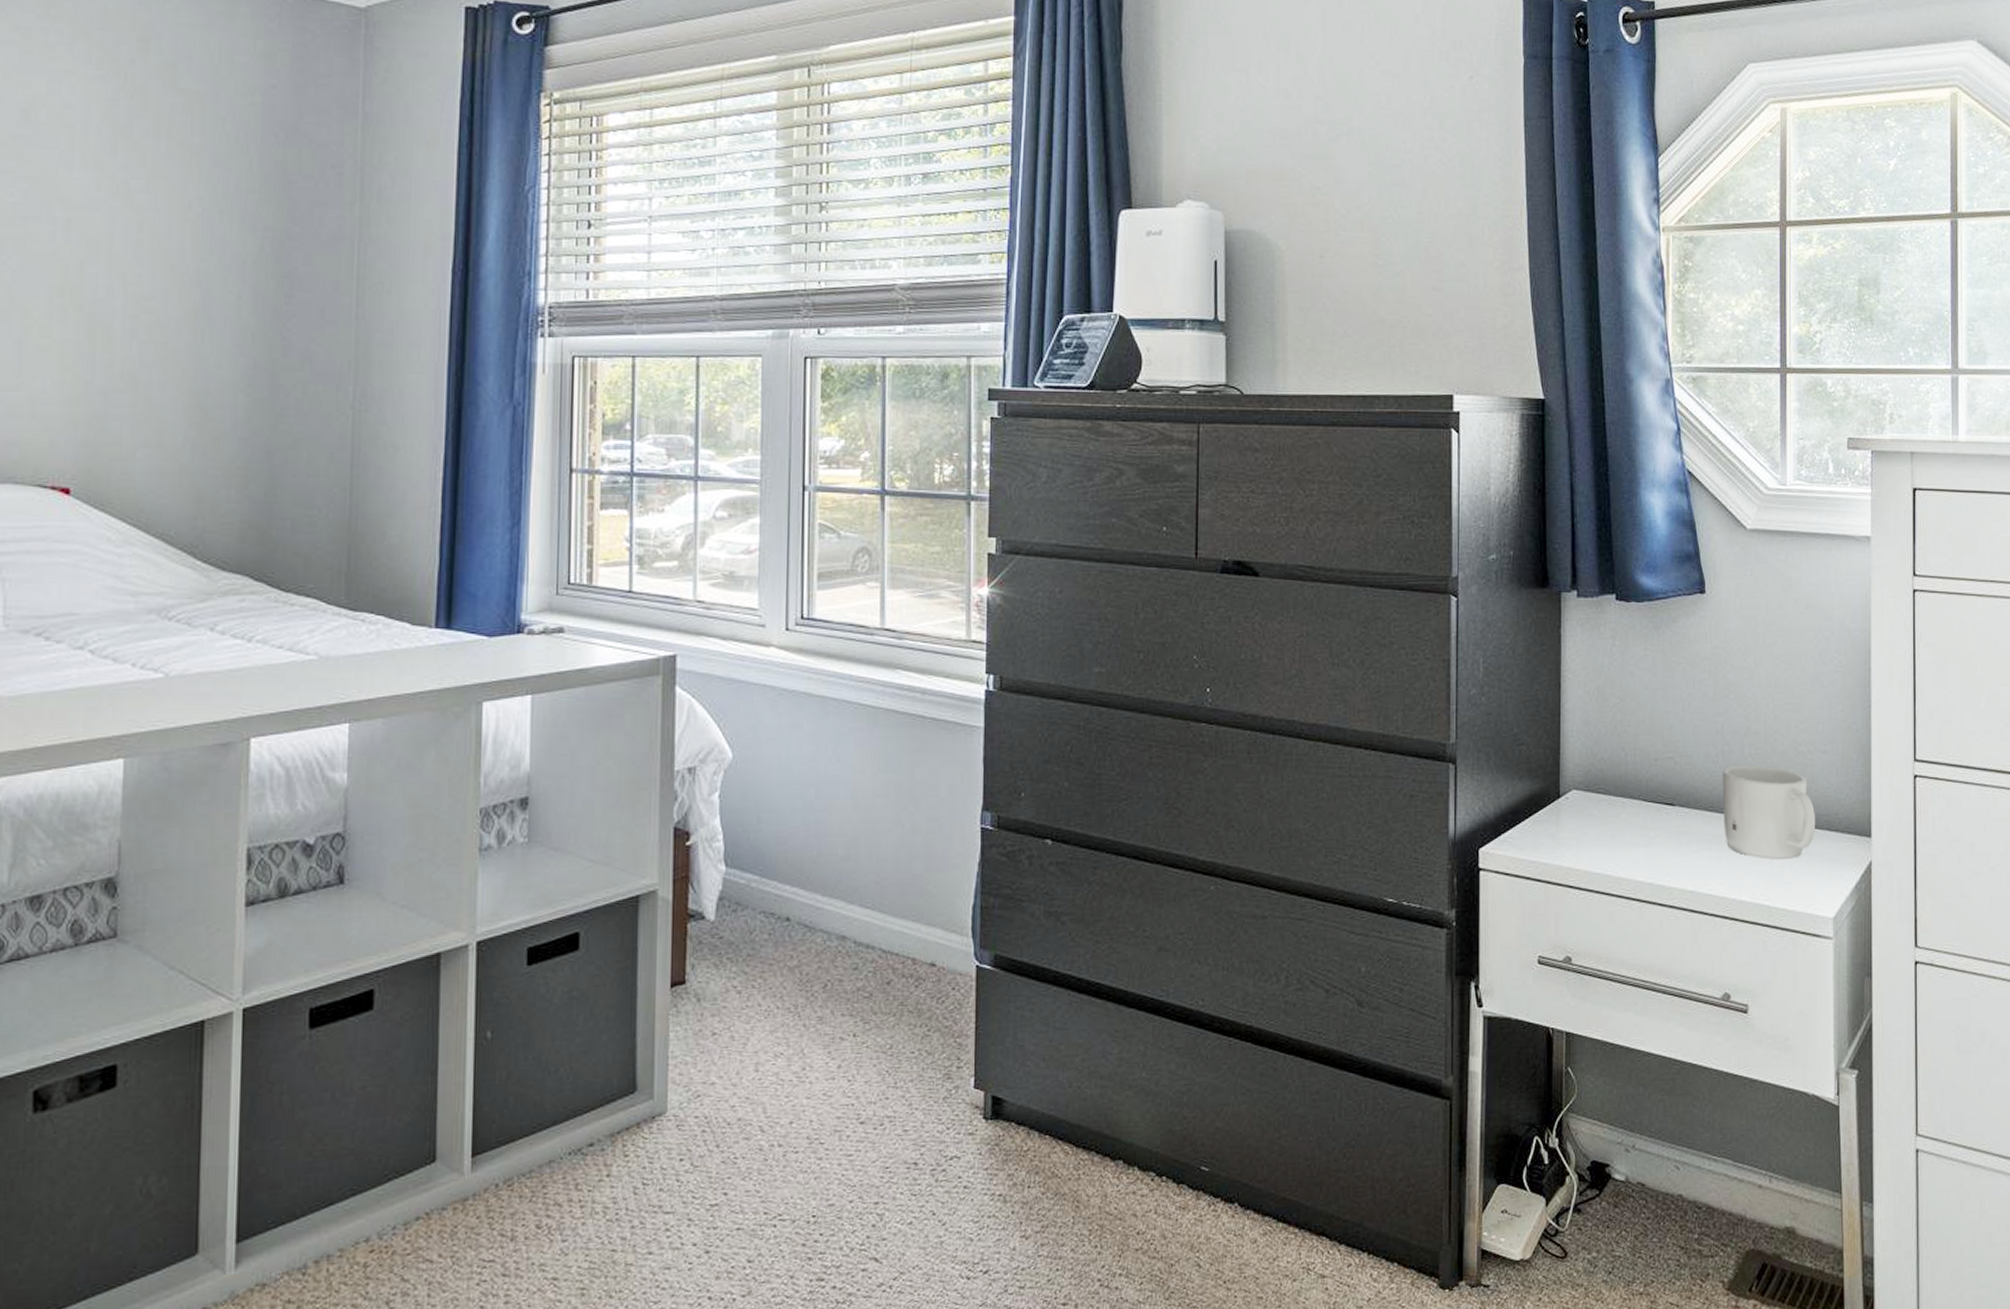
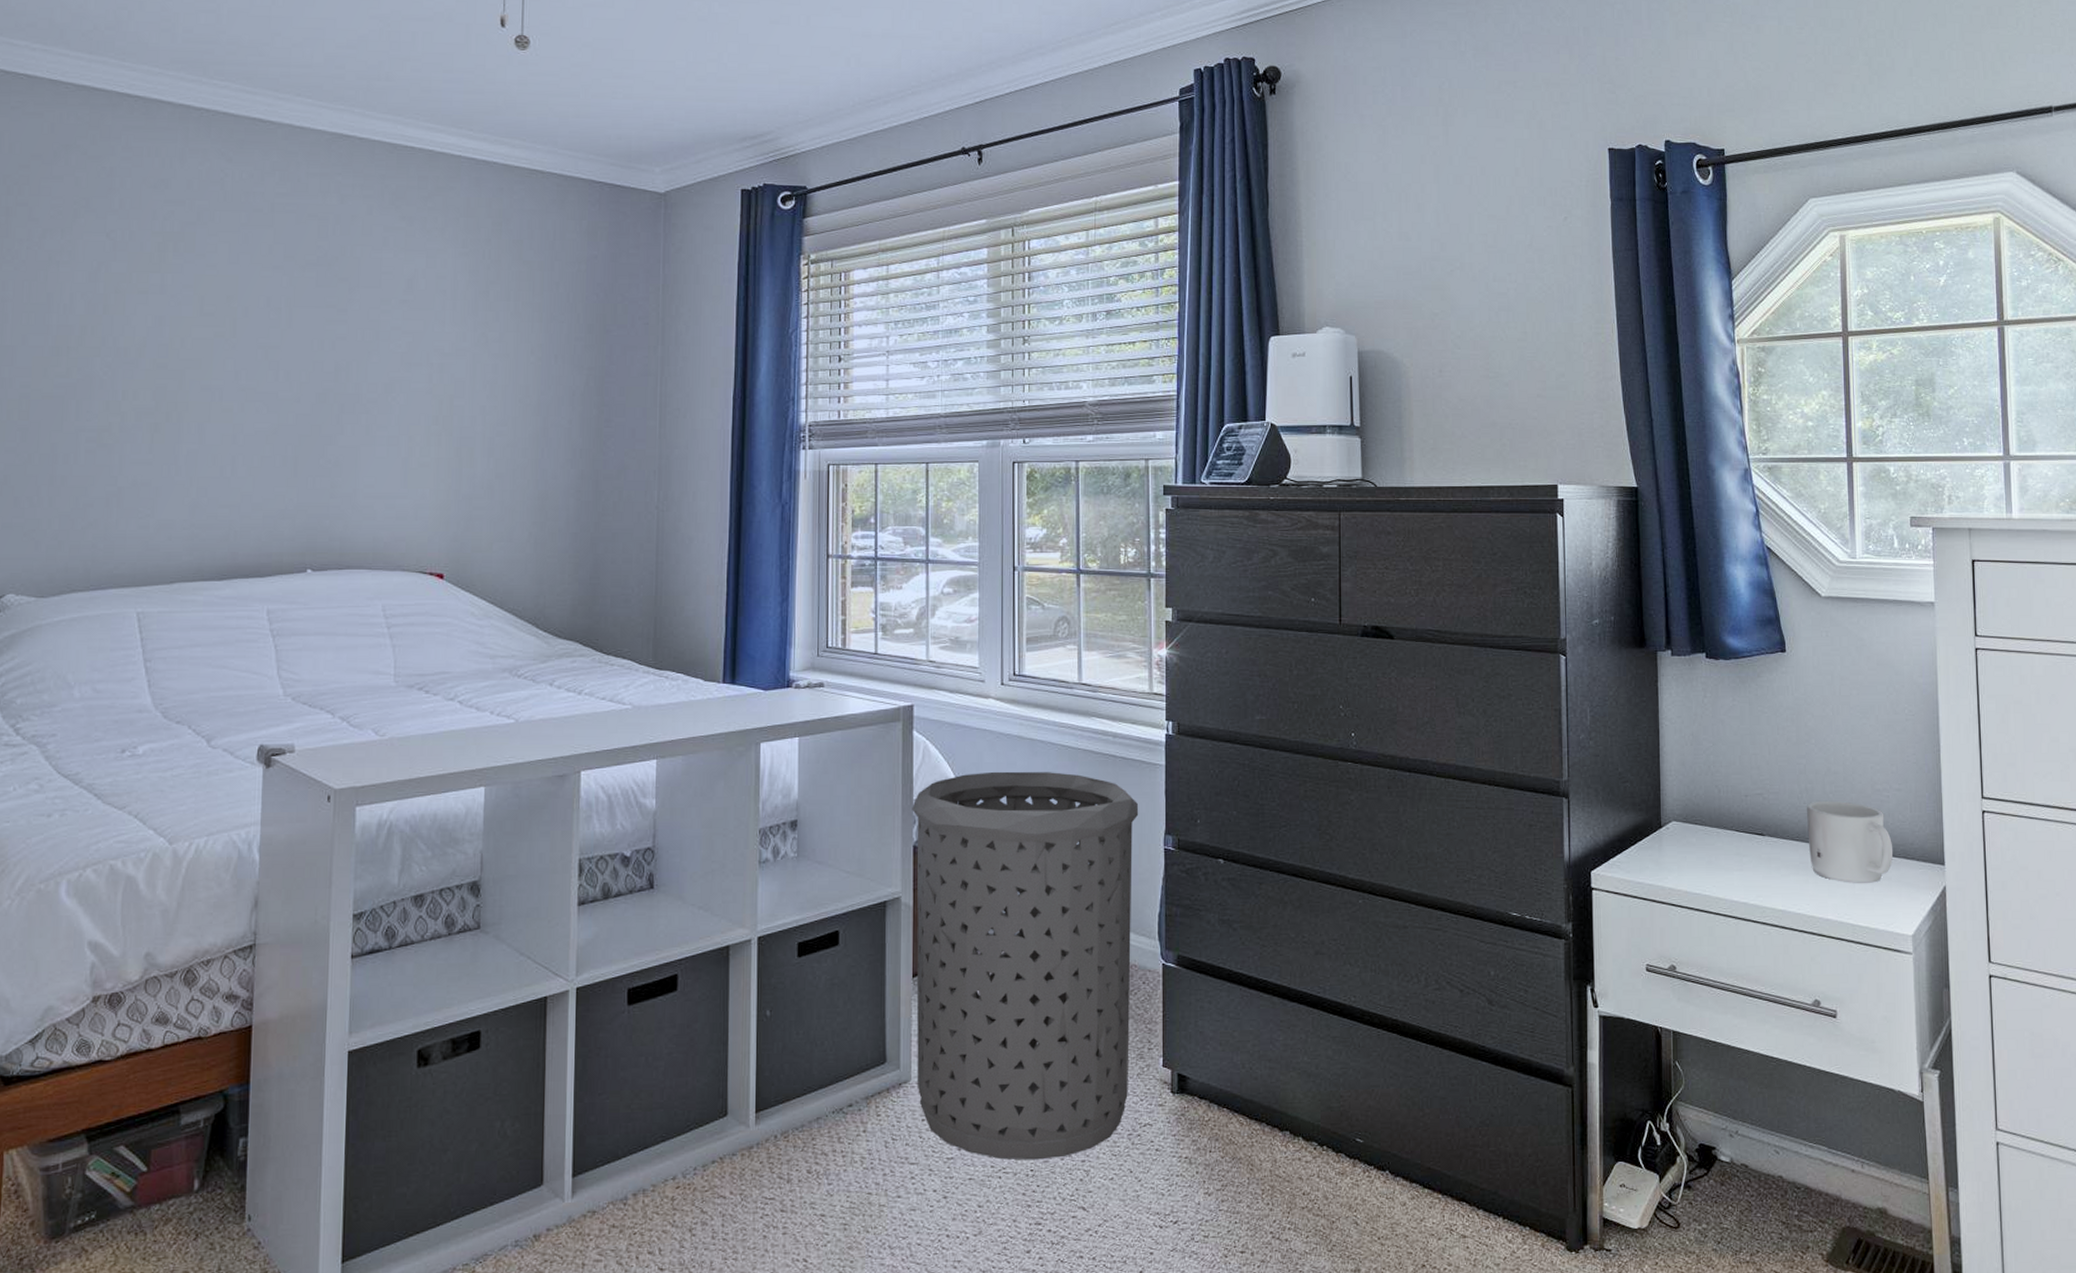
laundry basket: none [673,735,951,1205] -> present [912,771,1139,1160]

